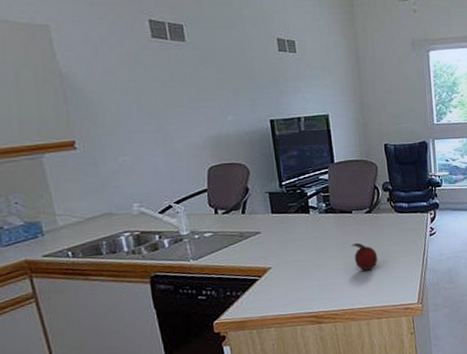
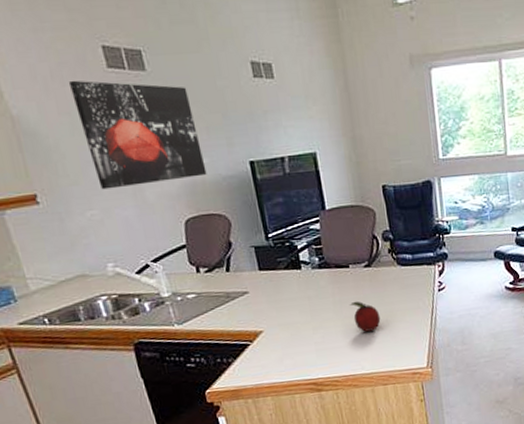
wall art: none [115,46,232,139] -> present [68,80,207,190]

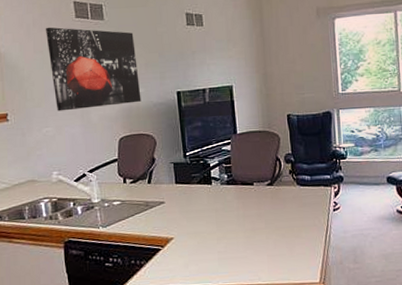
fruit: present [349,301,381,332] -> none [251,215,279,245]

